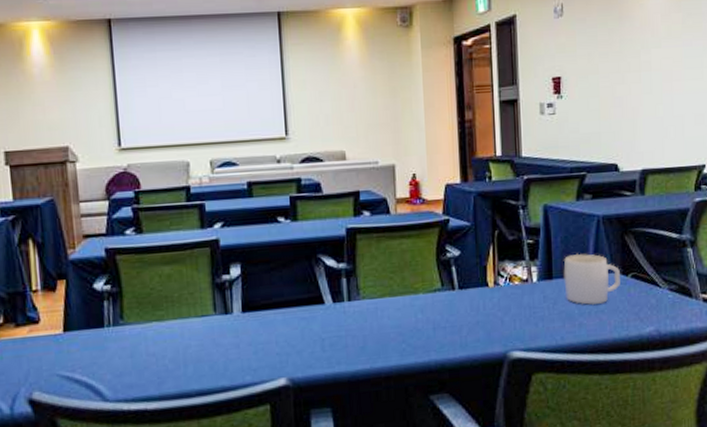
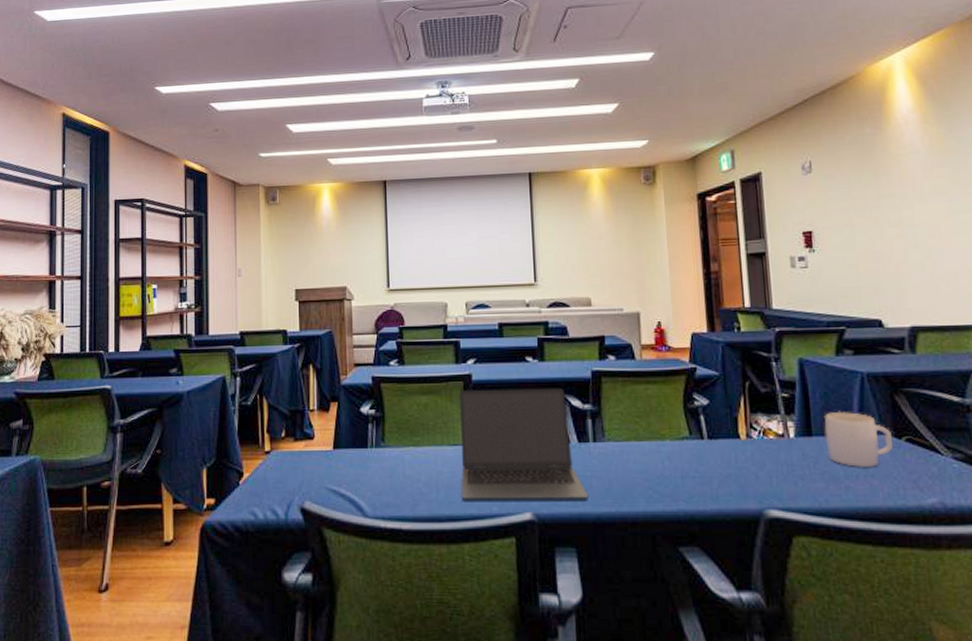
laptop: none [206,248,344,375] -> present [460,387,589,502]

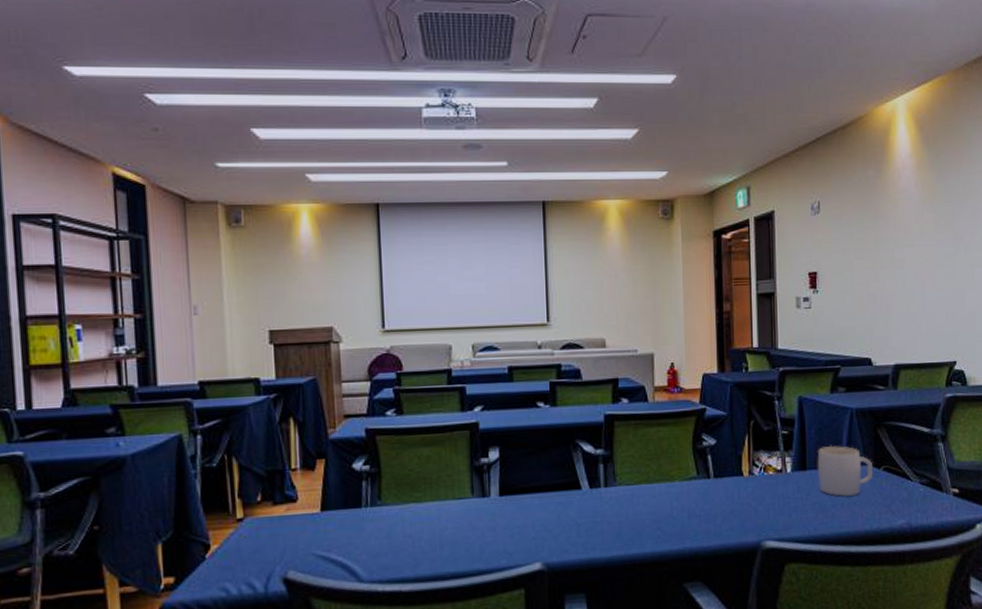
laptop: present [460,387,589,502] -> none [465,433,599,558]

